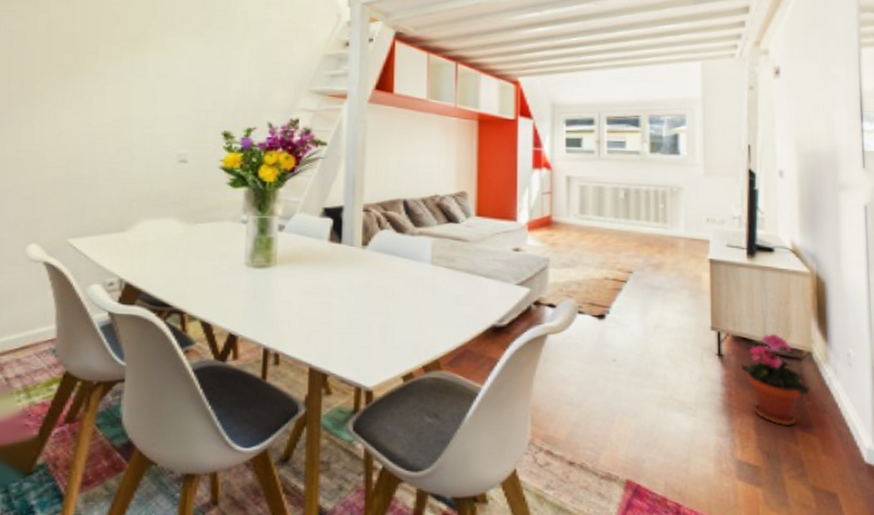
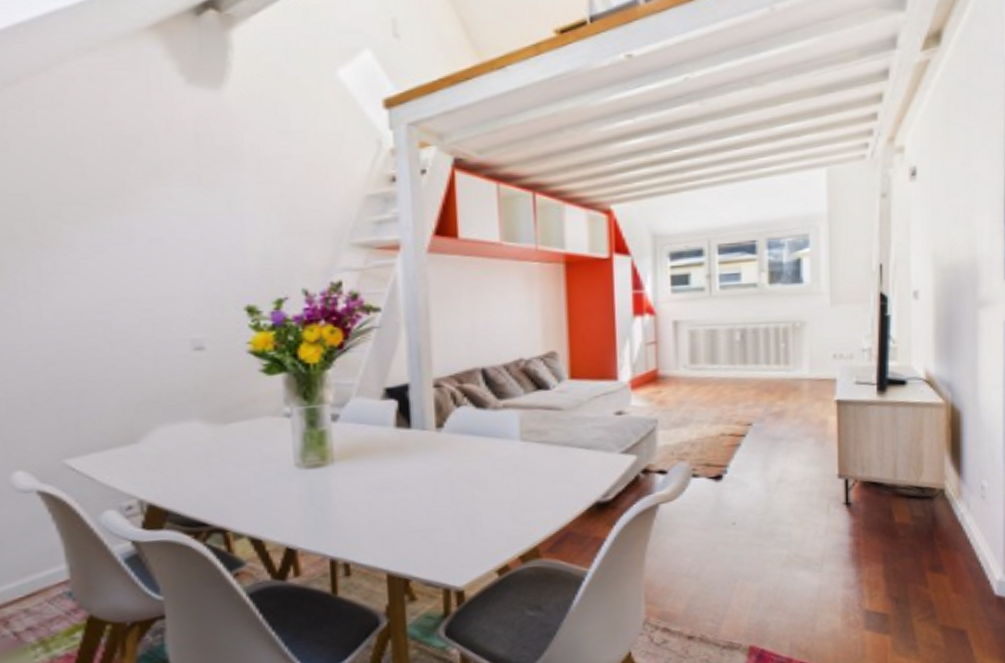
potted plant: present [740,333,811,425] -> none [869,473,942,569]

